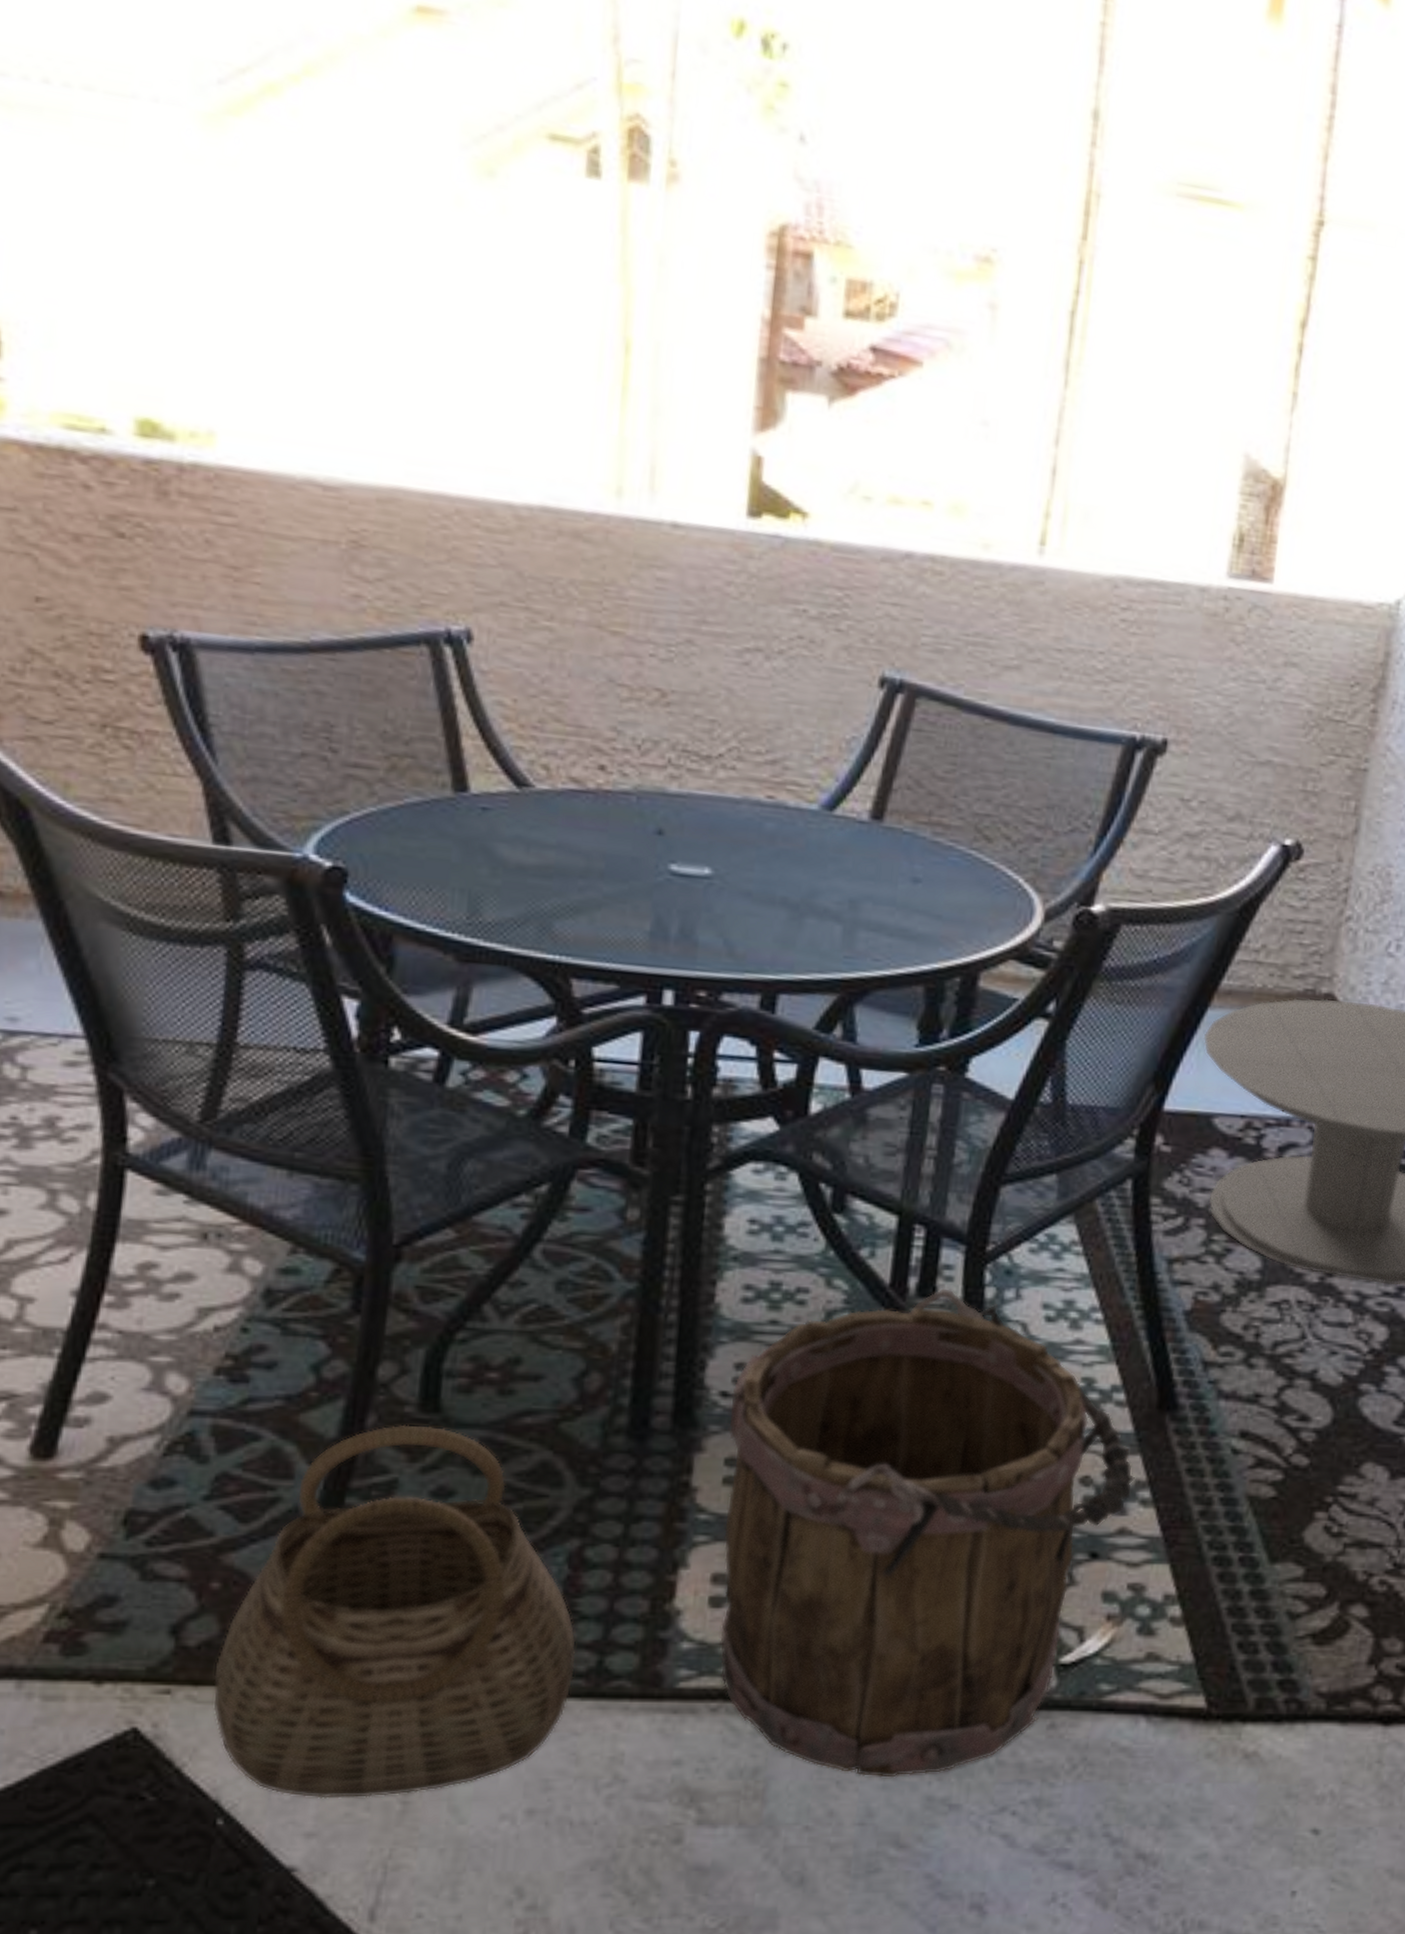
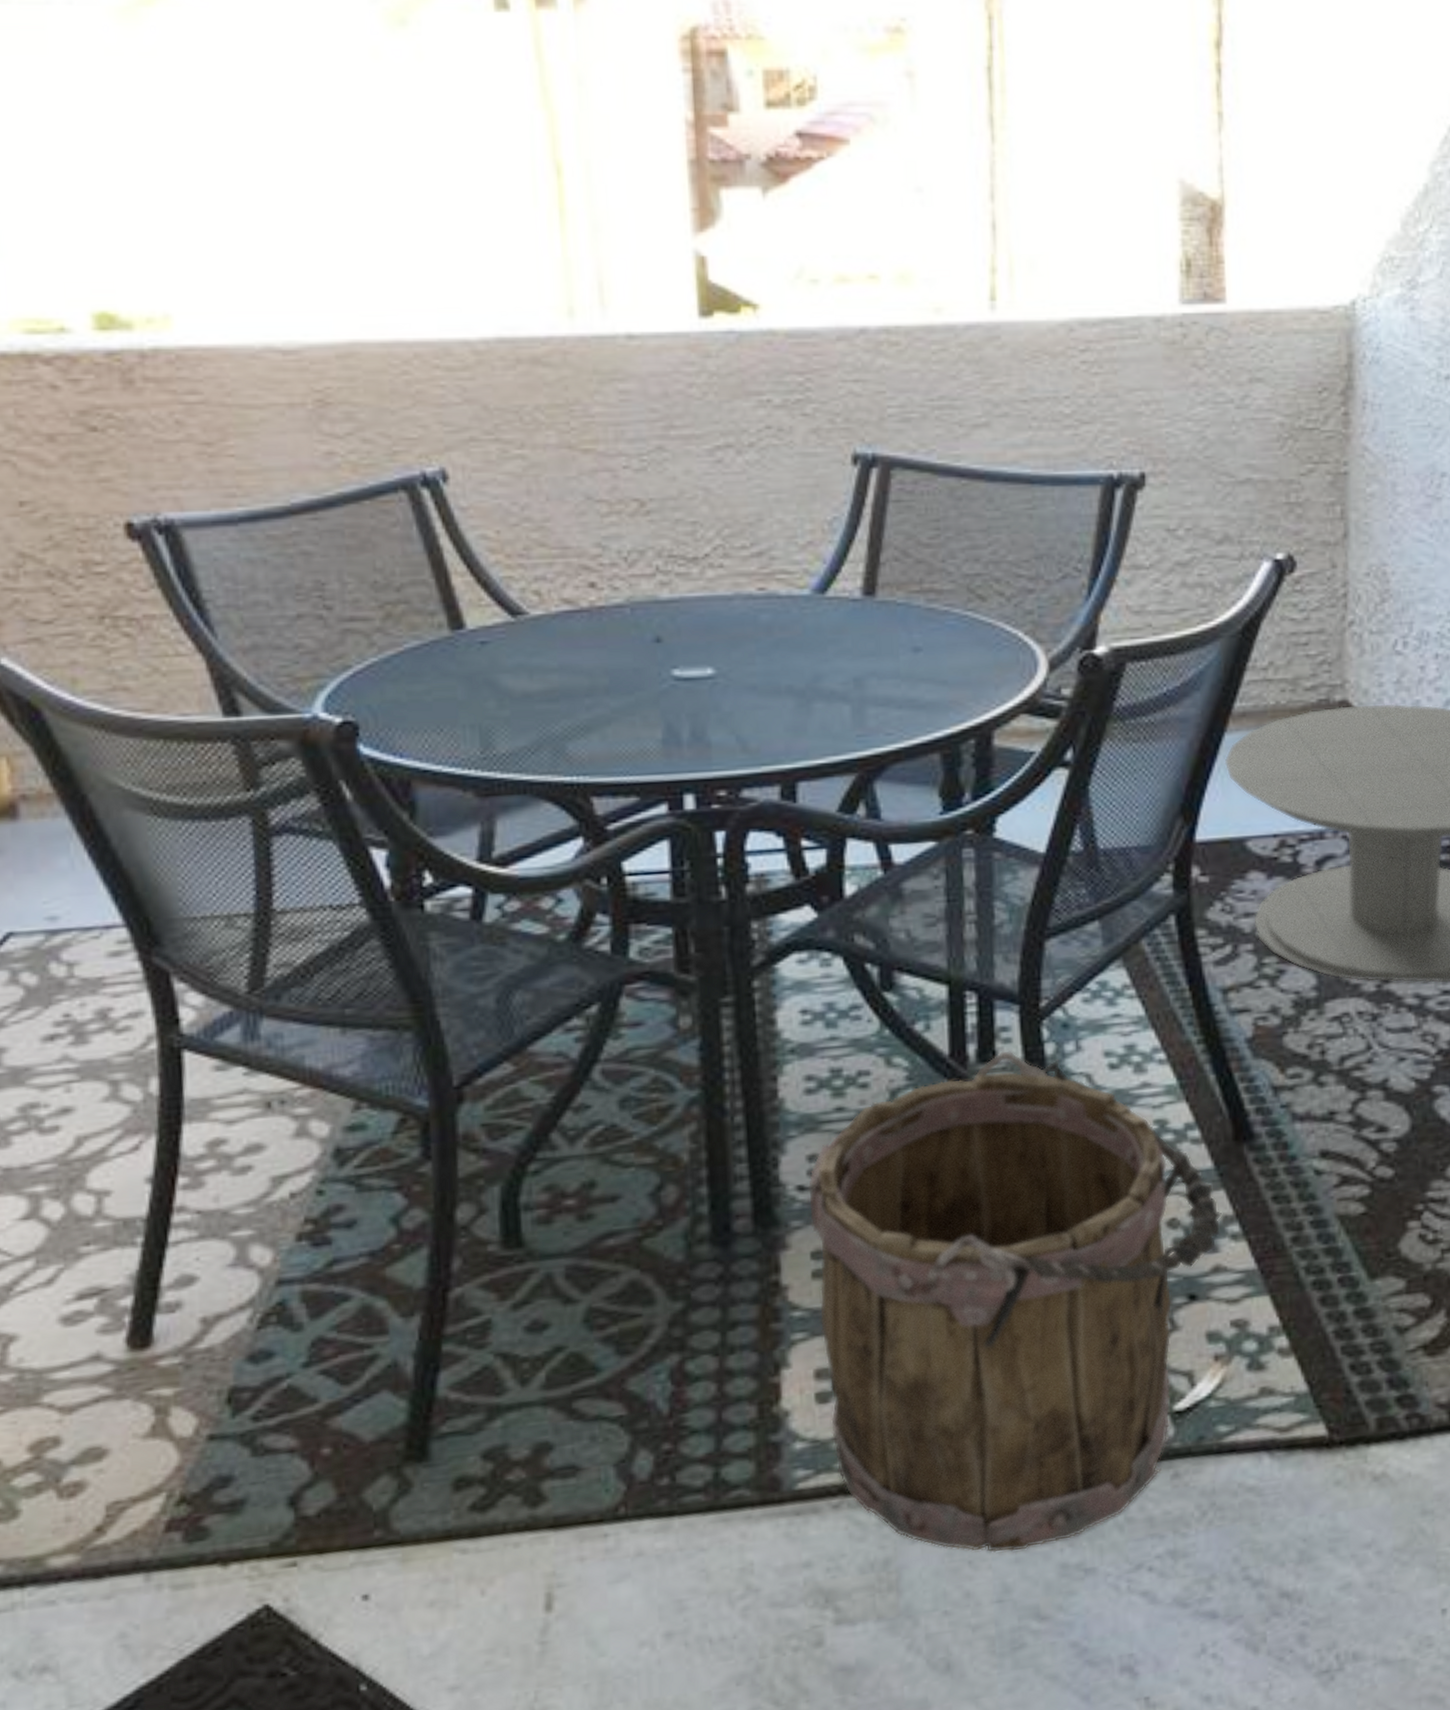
basket: present [213,1424,576,1799] -> none [337,1261,693,1652]

